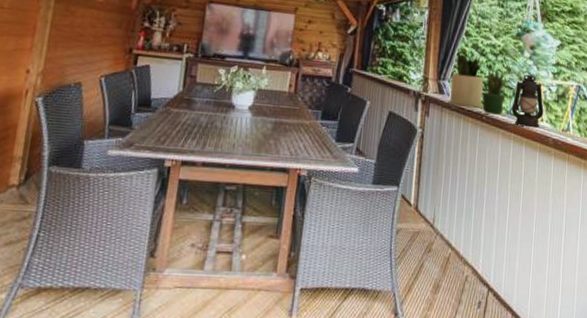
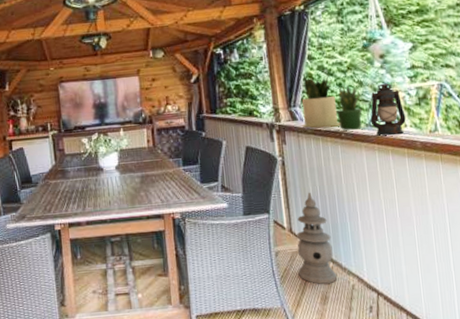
lantern: none [415,170,455,272] -> present [297,192,338,285]

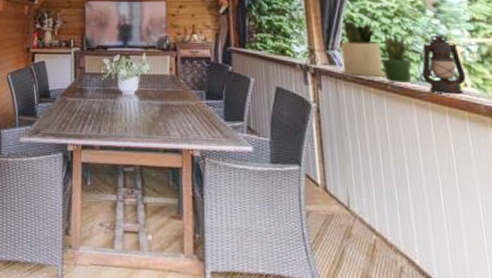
lantern: present [297,192,338,285] -> none [332,147,382,261]

